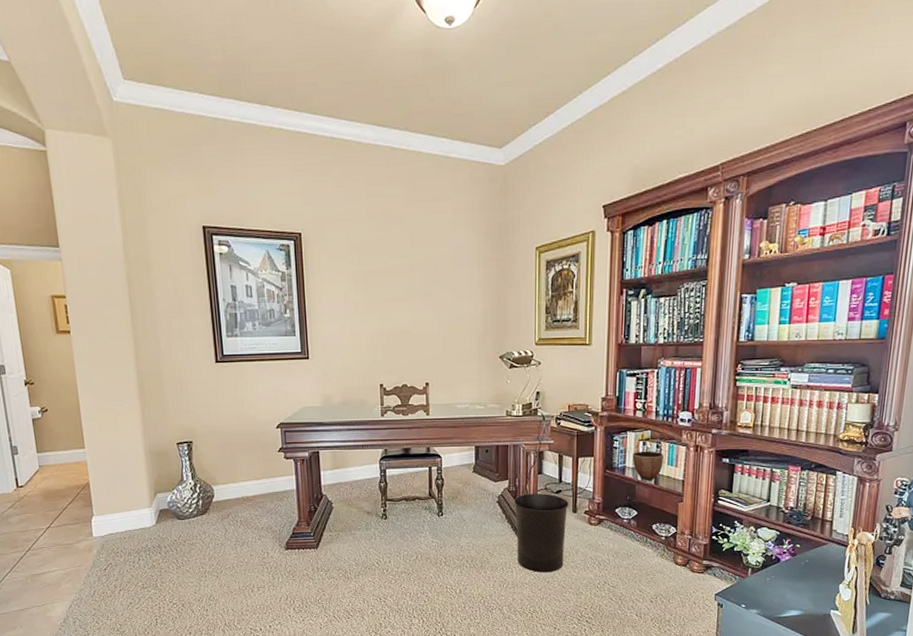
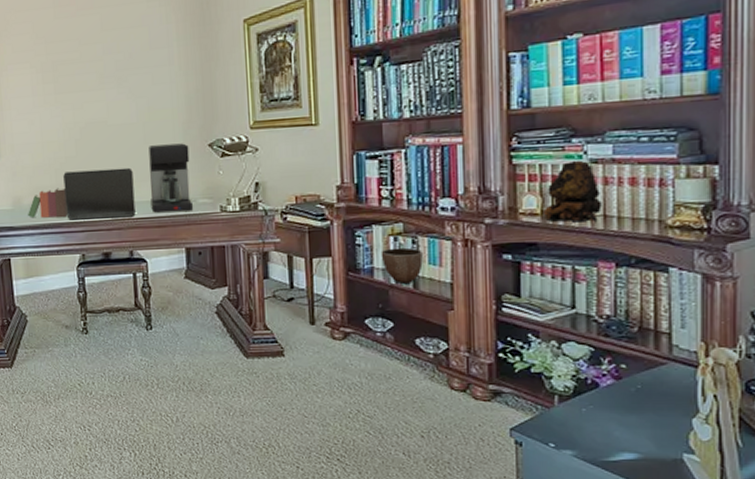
books: none [337,388,373,416] -> present [28,187,68,218]
laptop computer: none [370,373,434,419] -> present [63,167,136,220]
coffee maker: none [447,354,484,415] -> present [148,143,194,213]
waste bin: present [514,493,569,573] -> none [236,302,304,398]
decorative figurine: none [755,385,797,435] -> present [544,160,602,222]

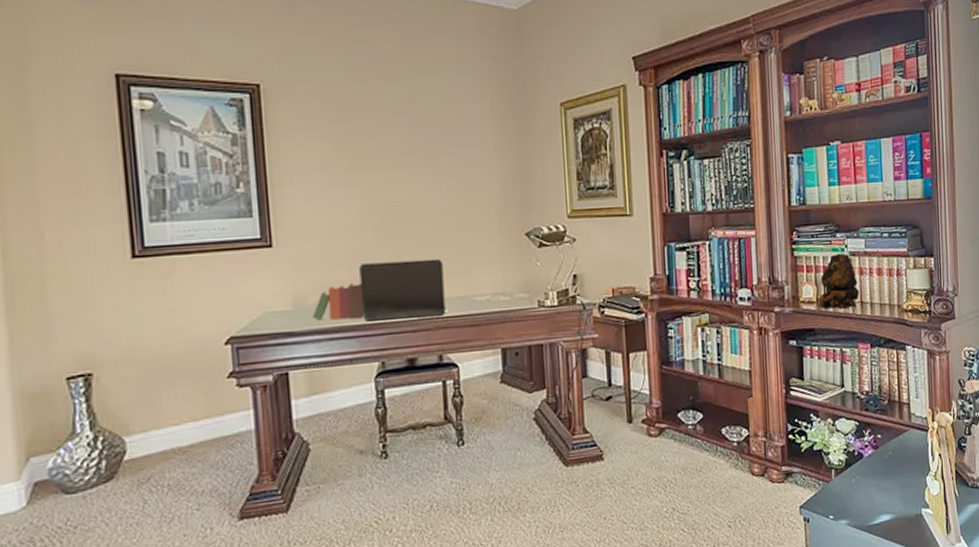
coffee maker: present [148,143,194,213] -> none [461,232,510,310]
decorative bowl: present [381,247,423,284] -> none [690,337,726,374]

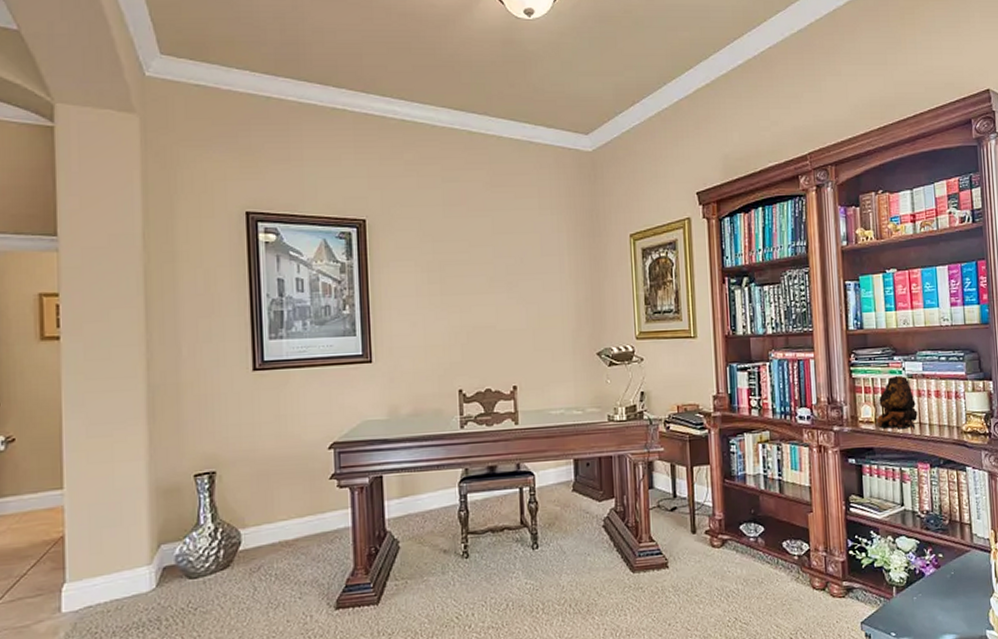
books: present [313,282,364,321] -> none [405,395,451,430]
laptop computer: present [359,258,446,322] -> none [447,375,524,431]

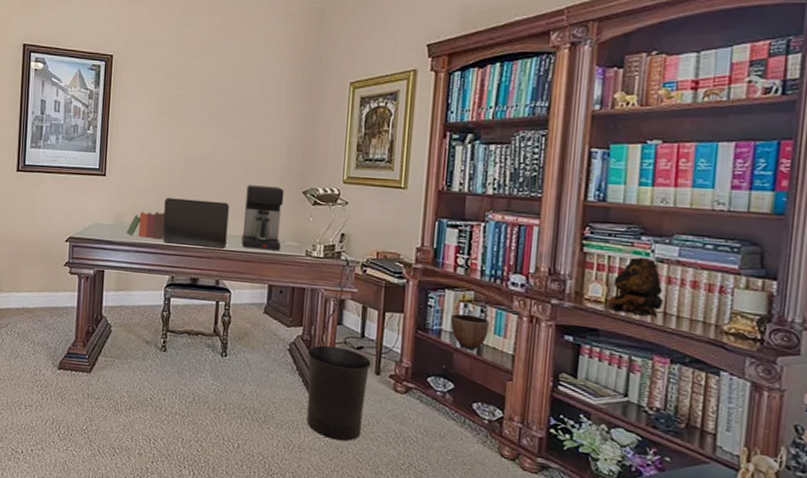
books: none [405,395,451,430] -> present [127,211,165,240]
laptop computer: none [447,375,524,431] -> present [162,197,229,249]
coffee maker: none [538,351,582,423] -> present [241,185,284,252]
waste bin: none [623,512,686,613] -> present [307,345,371,441]
decorative bowl: none [751,454,787,489] -> present [450,313,489,350]

